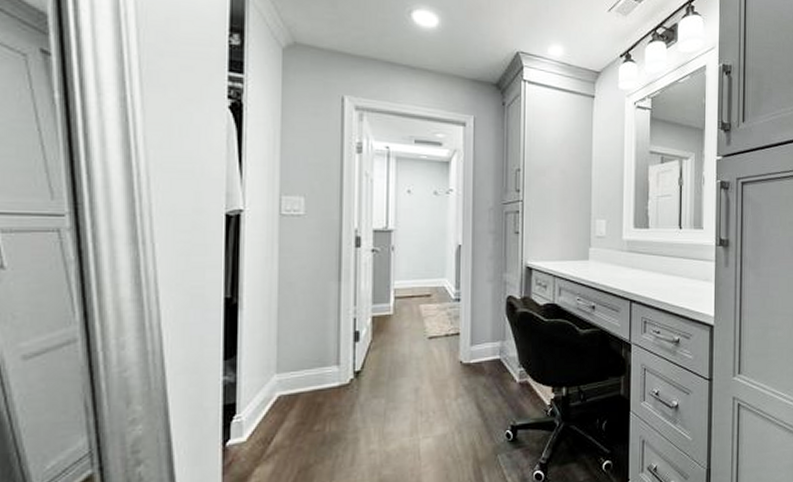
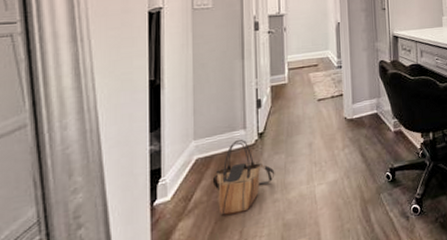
tote bag: none [296,376,372,464] -> present [212,139,275,216]

